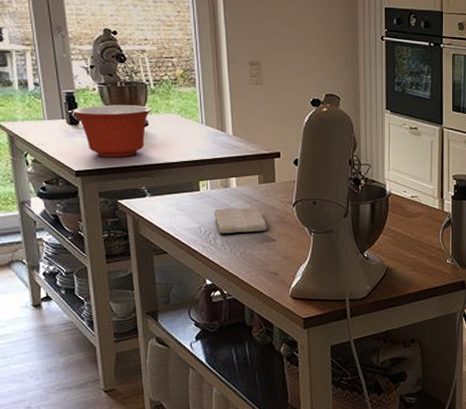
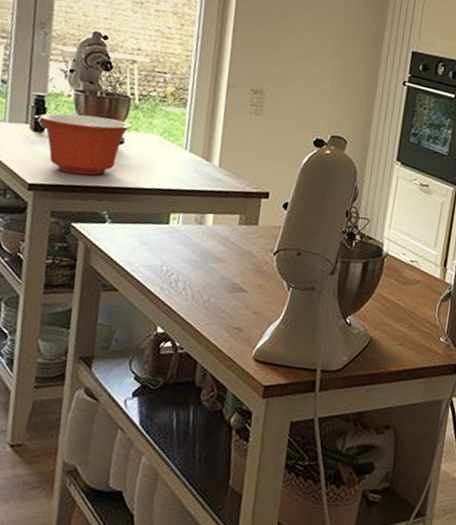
washcloth: present [213,206,267,234] -> none [179,247,241,279]

